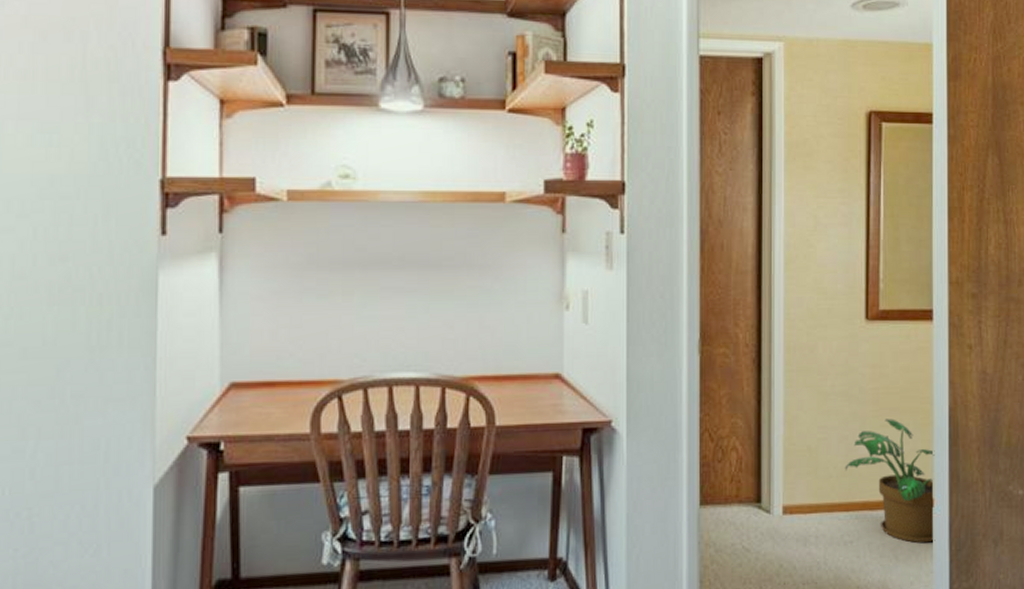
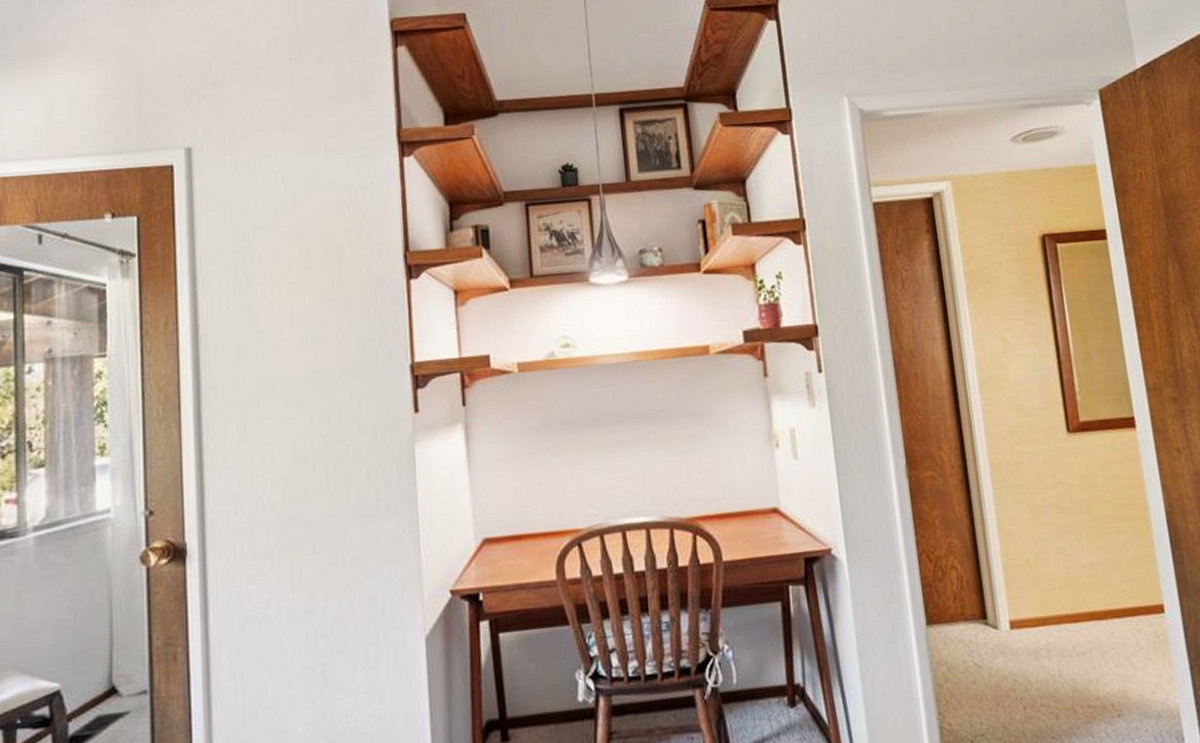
potted plant: present [845,419,935,544] -> none [1066,527,1172,651]

